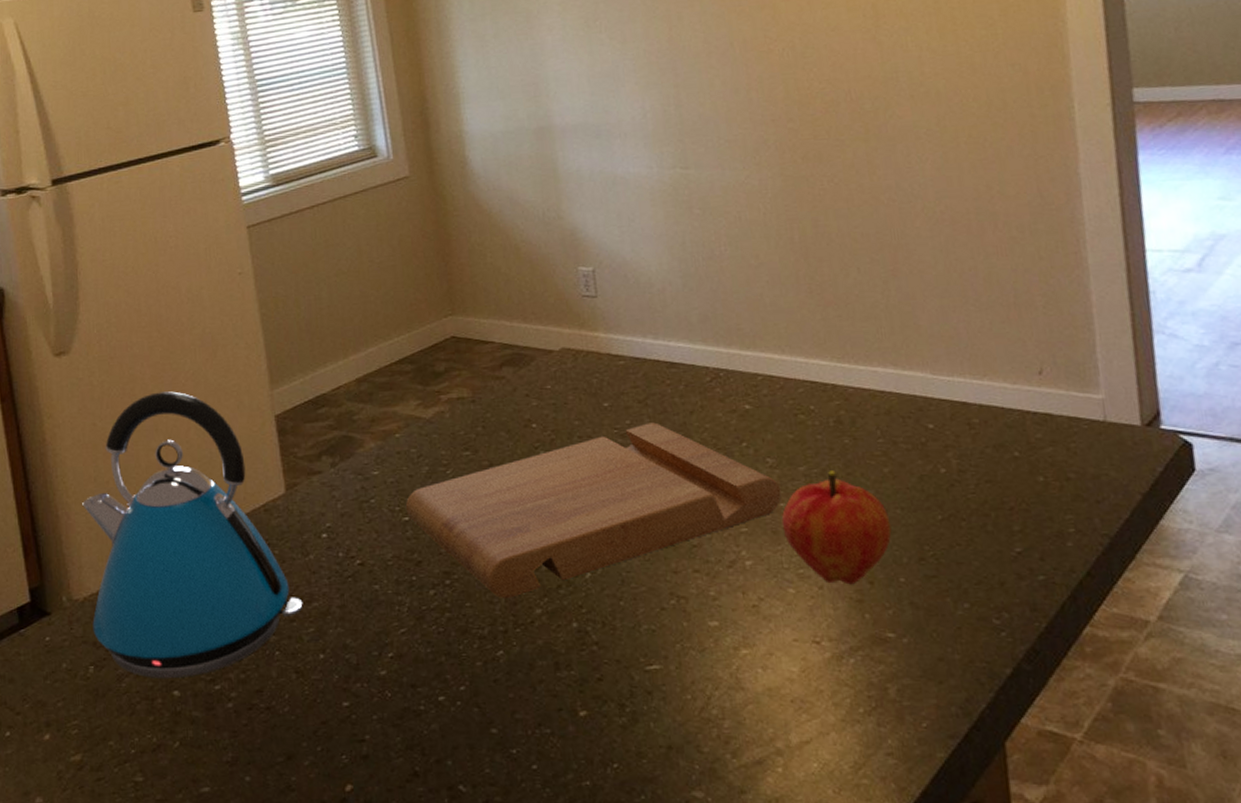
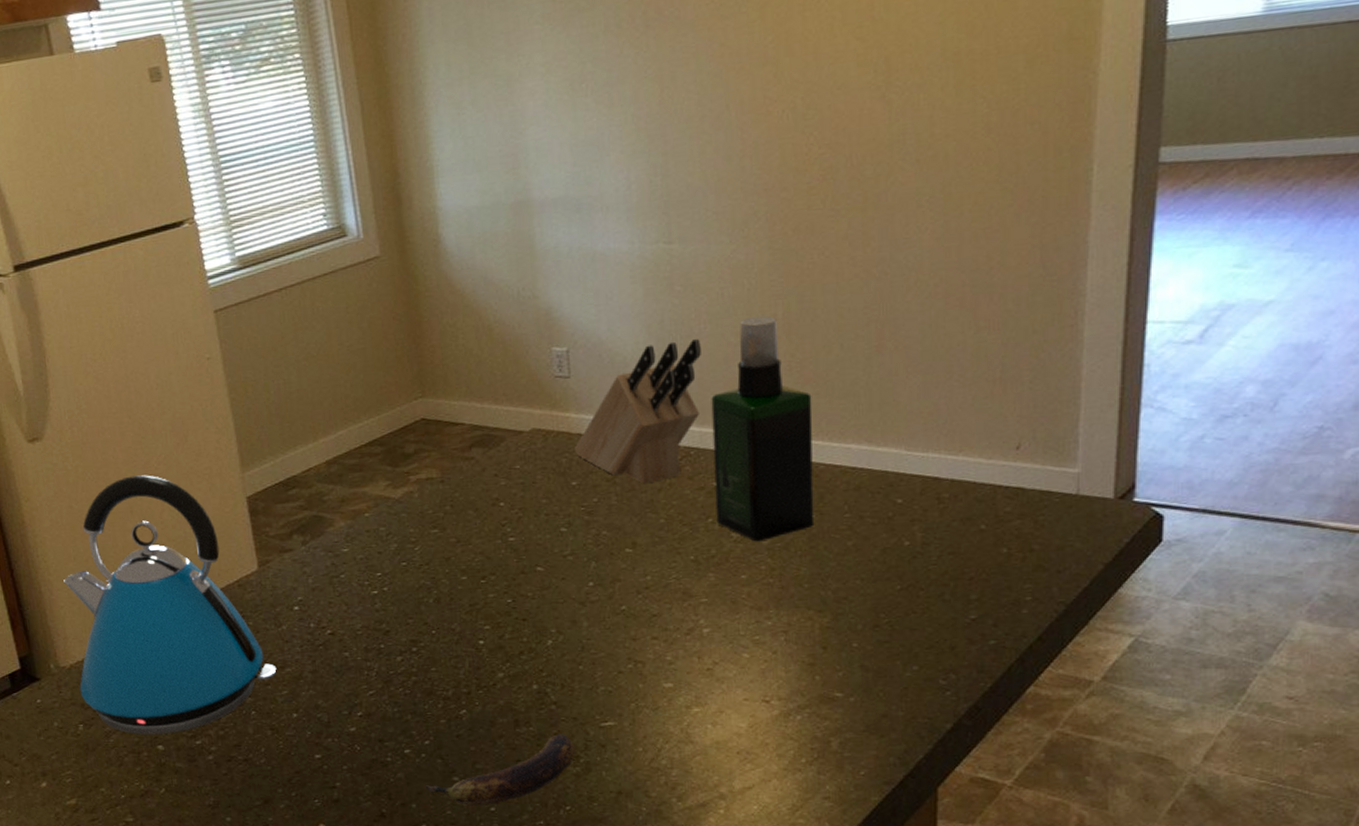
cutting board: present [405,422,782,598] -> none [374,500,743,664]
banana: none [461,679,621,763] -> present [425,734,576,806]
knife block: none [605,260,727,406] -> present [575,338,701,484]
spray bottle: none [736,240,849,468] -> present [711,316,815,542]
fruit: present [781,470,892,585] -> none [741,544,849,650]

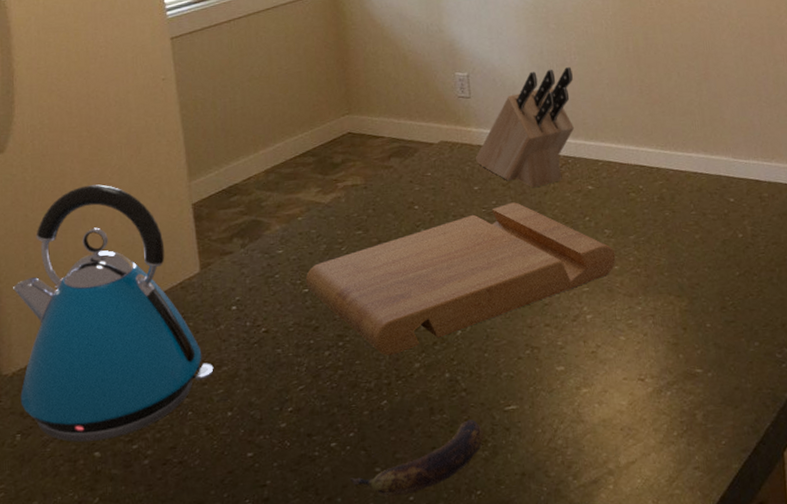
cutting board: none [374,500,743,664] -> present [305,202,616,356]
spray bottle: present [711,316,815,542] -> none [582,50,669,237]

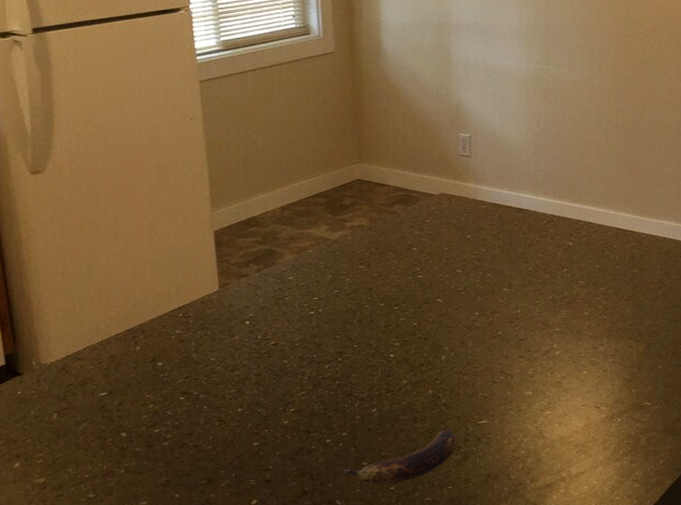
kettle: present [13,184,214,443] -> none [51,208,228,424]
cutting board: present [305,202,616,356] -> none [312,251,586,372]
knife block: present [476,66,575,188] -> none [471,135,565,240]

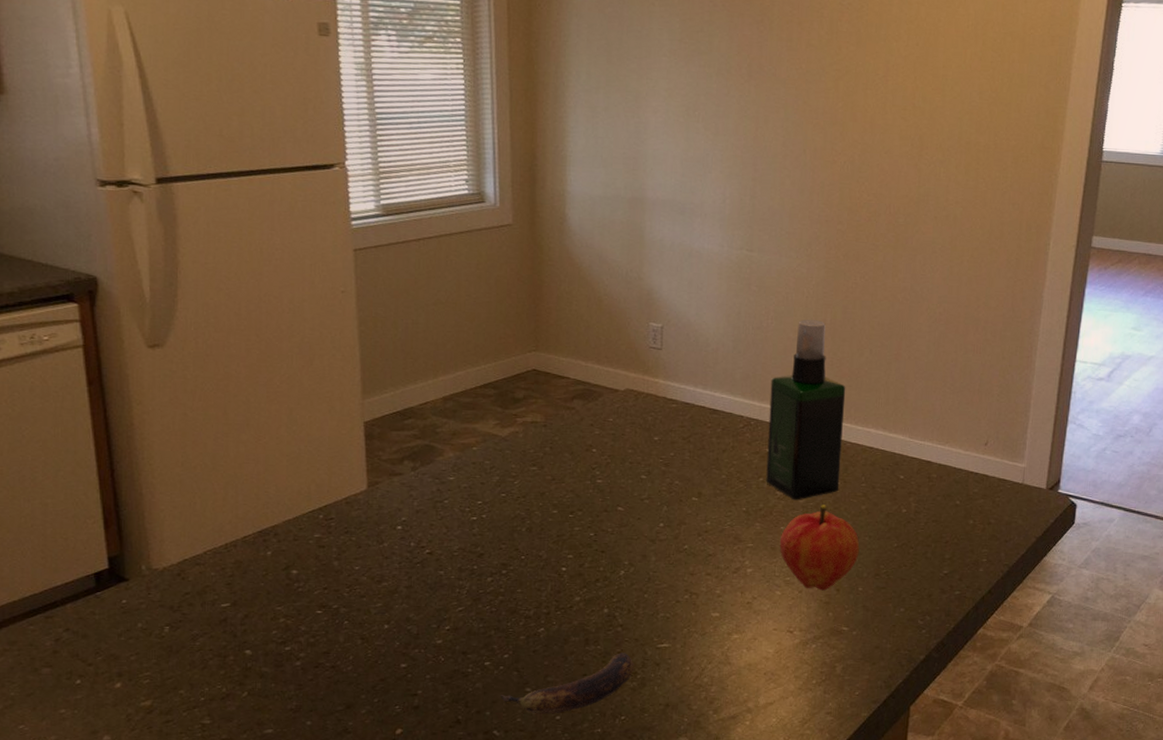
spray bottle: none [569,124,639,288] -> present [766,320,846,500]
fruit: none [584,291,658,369] -> present [779,505,860,591]

